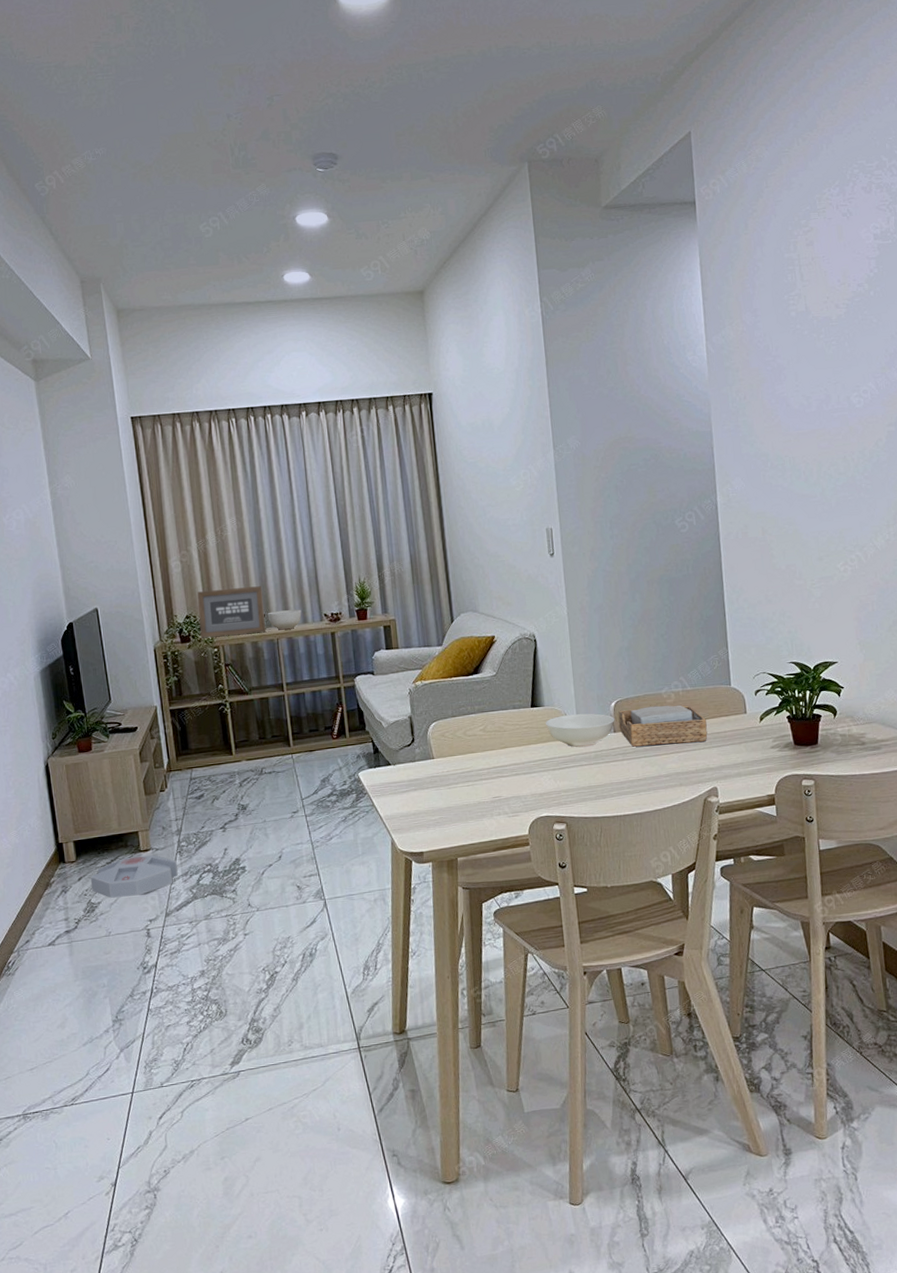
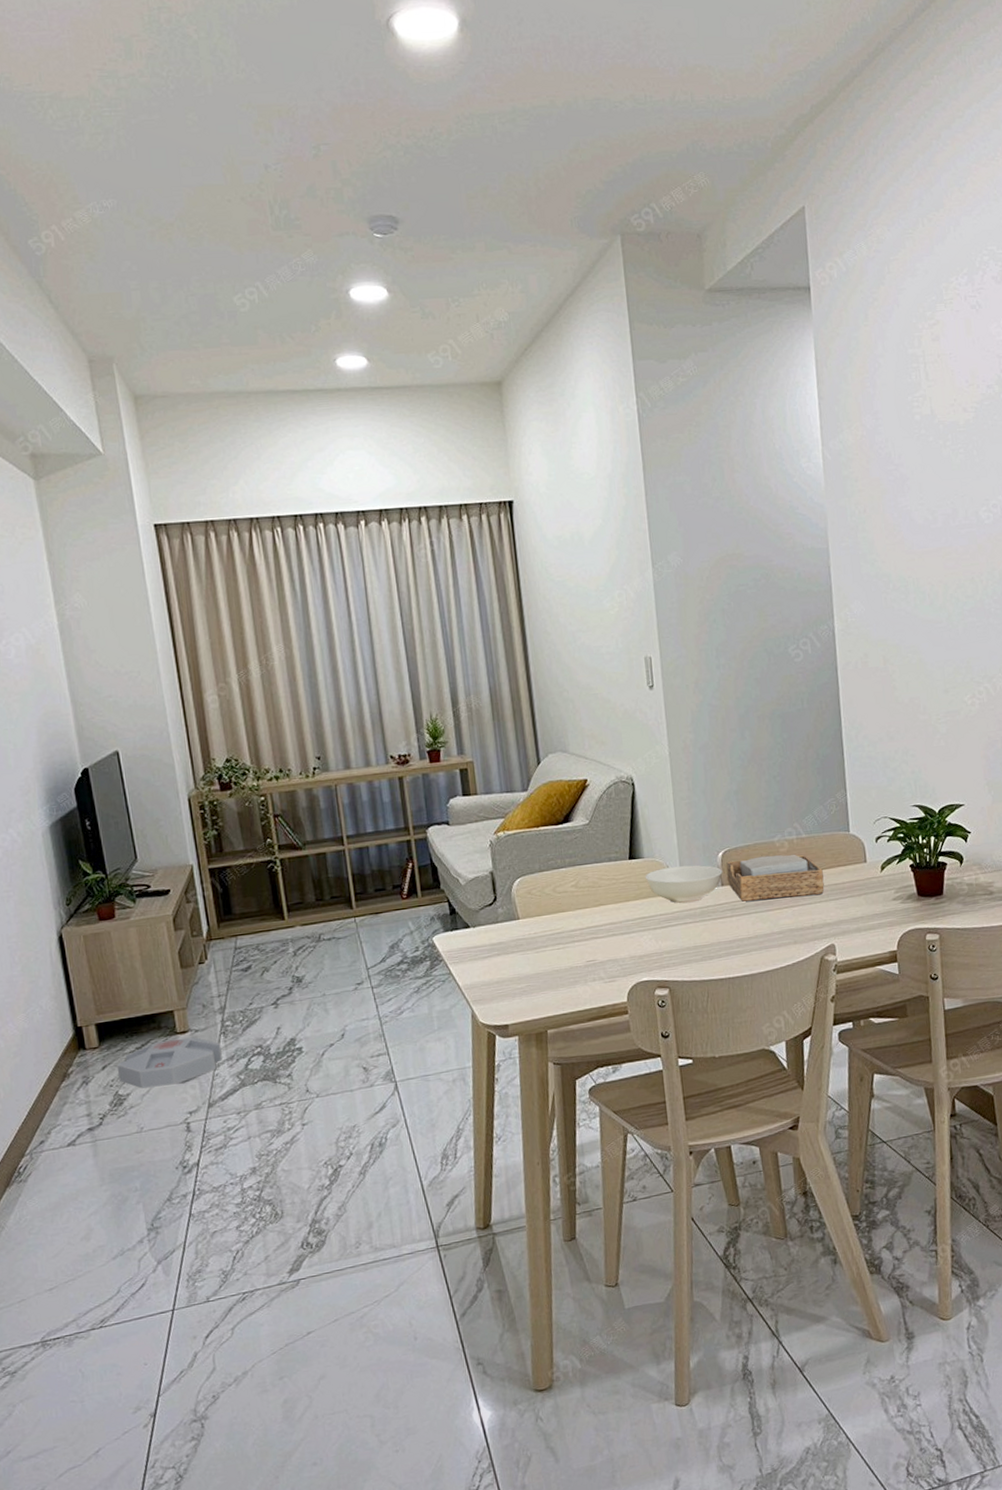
picture frame: present [197,586,266,639] -> none [239,723,322,786]
bowl: present [267,609,302,630] -> none [323,750,364,775]

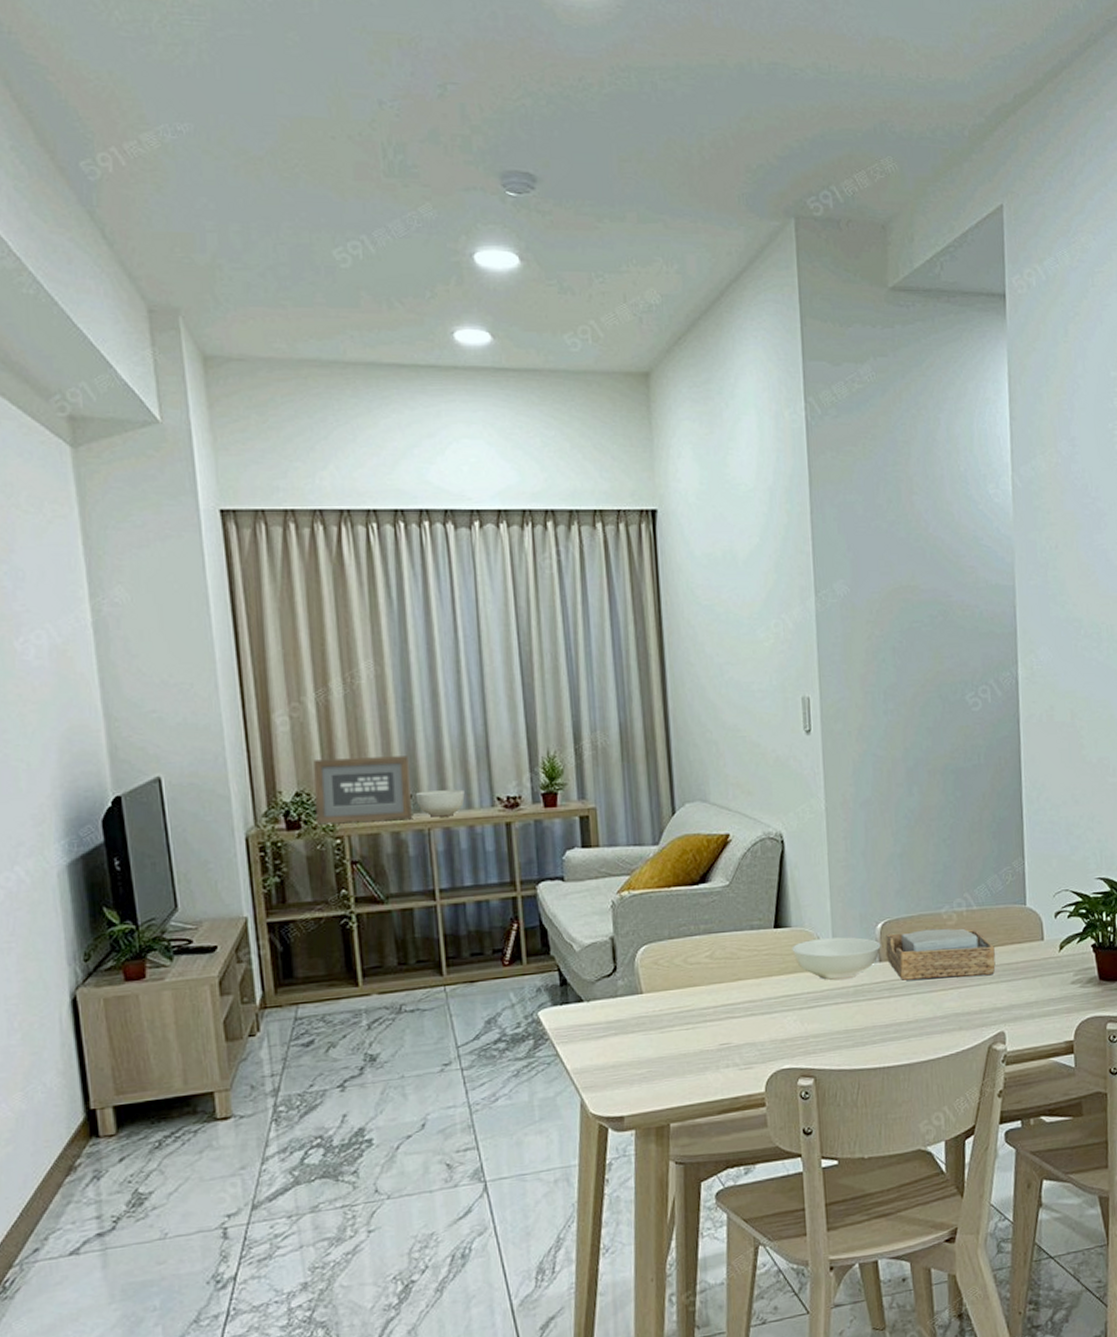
robot vacuum: present [116,1037,222,1089] -> none [137,1124,272,1186]
picture frame: none [239,723,322,786] -> present [312,755,413,825]
bowl: none [323,750,364,775] -> present [415,789,465,817]

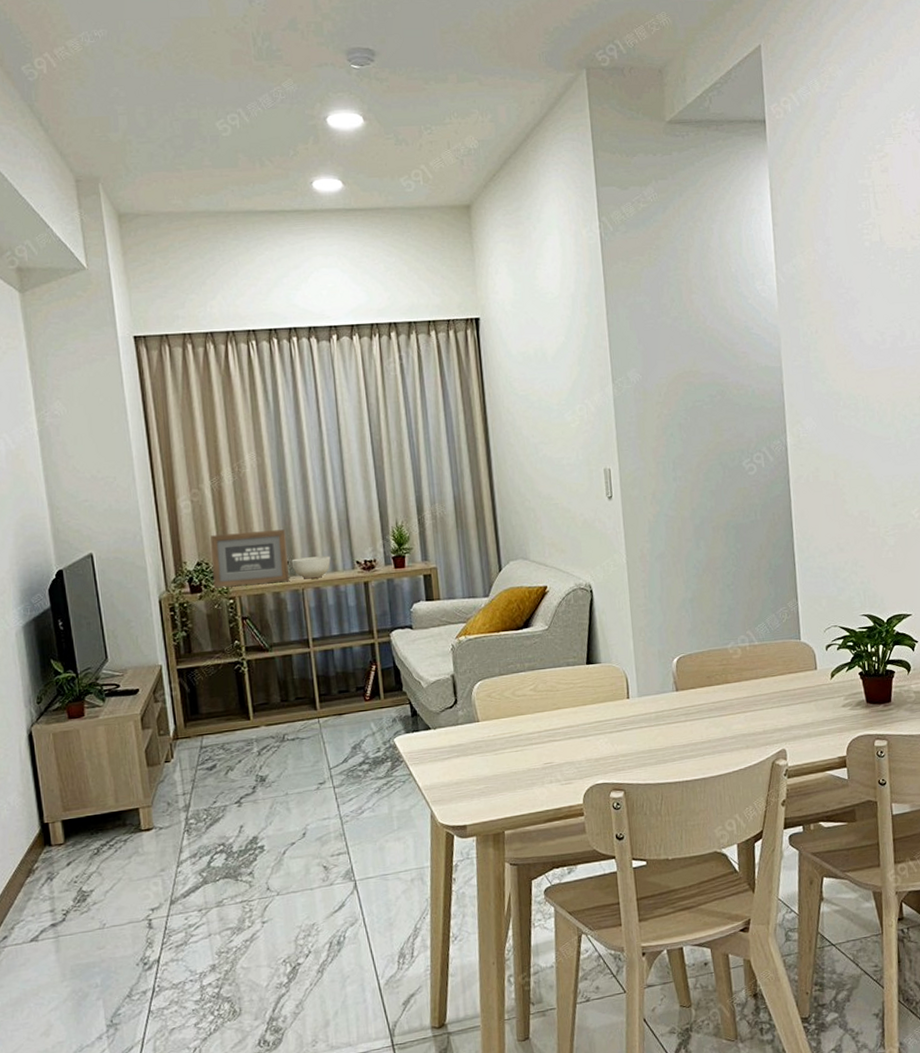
bowl: present [792,937,881,981] -> none [602,670,677,708]
napkin holder: present [885,928,996,981] -> none [680,661,776,707]

